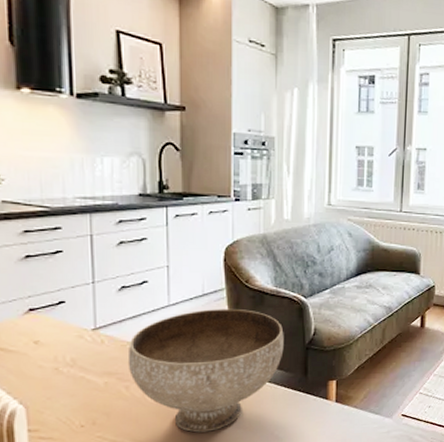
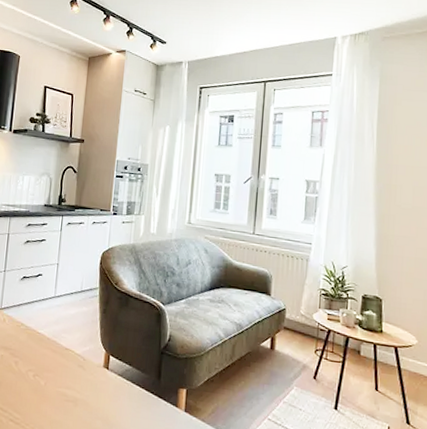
bowl: present [127,308,284,433] -> none [19,304,143,417]

